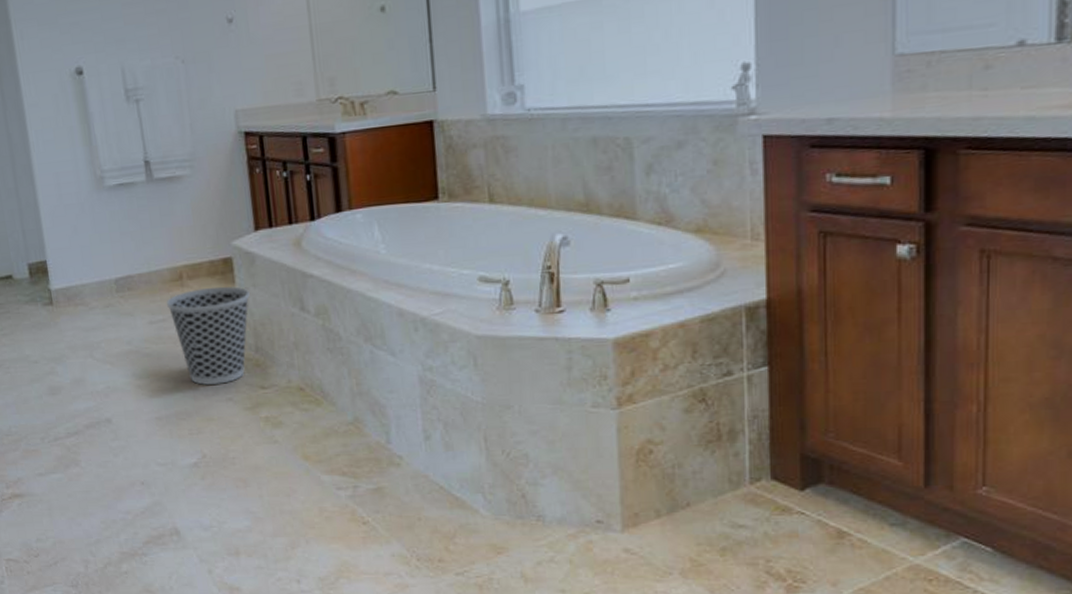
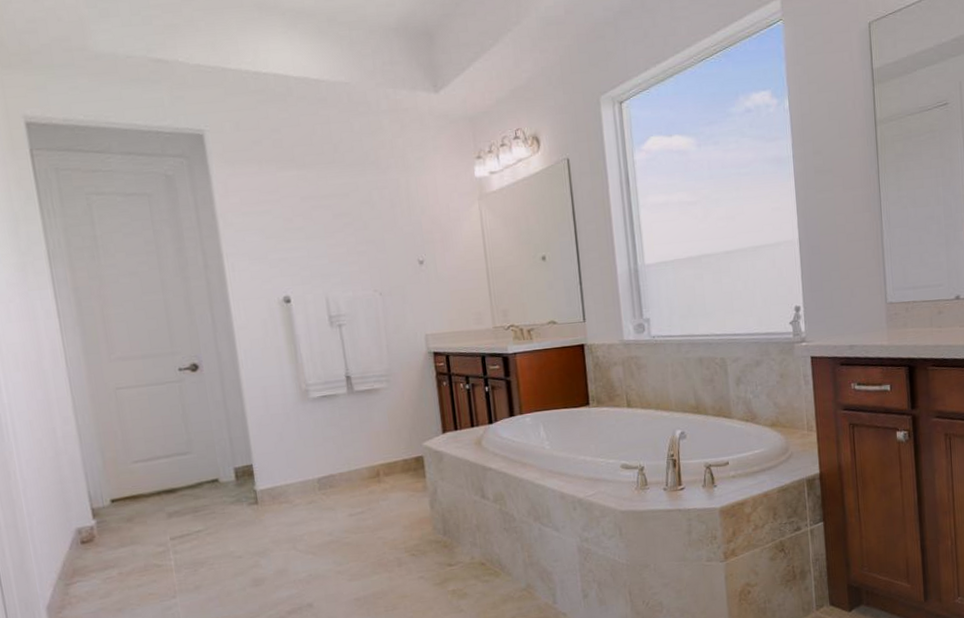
wastebasket: present [166,286,250,385] -> none [364,480,439,567]

